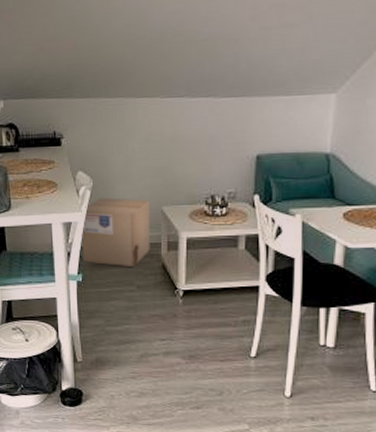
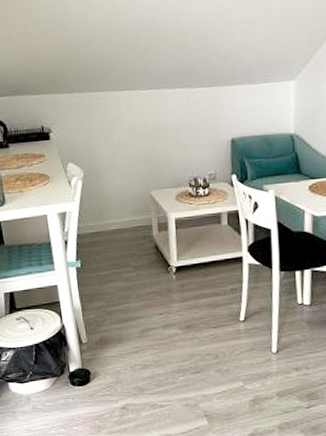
cardboard box: present [82,198,150,268] -> none [77,186,143,250]

